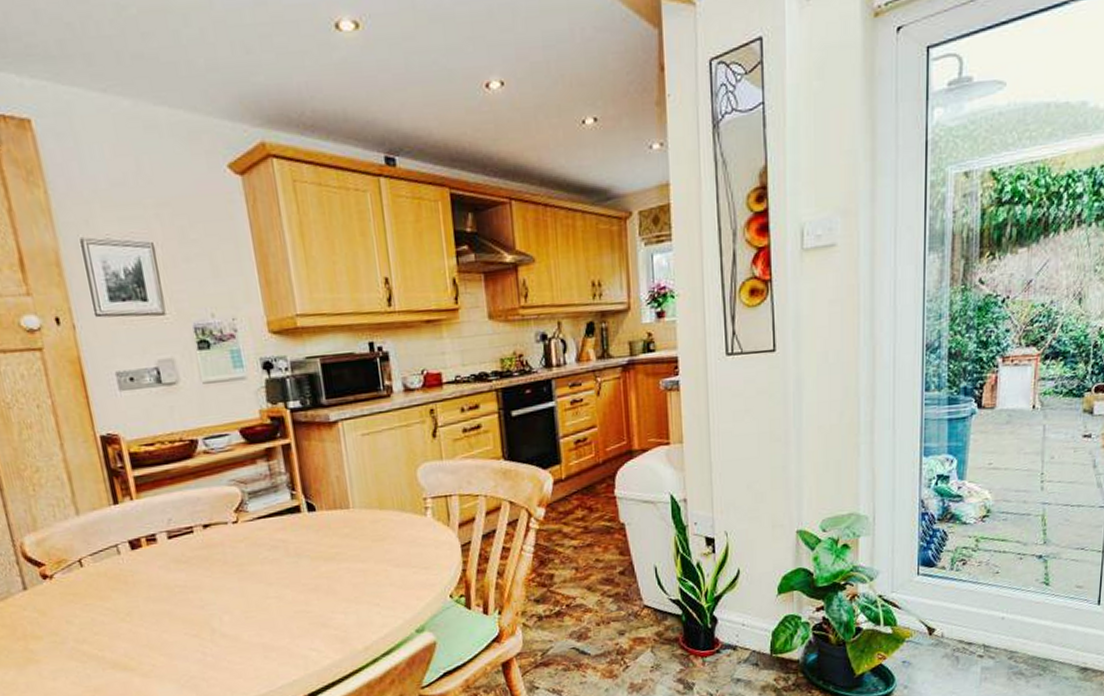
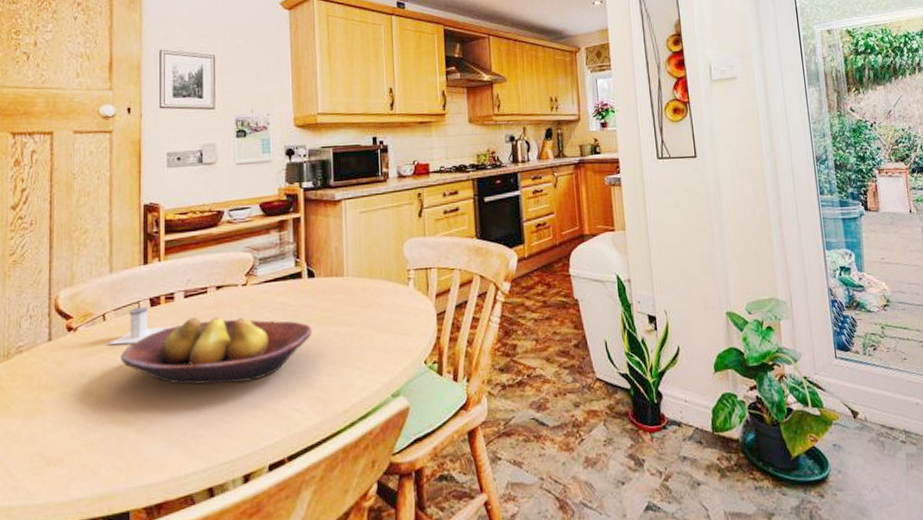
salt shaker: none [91,549,156,592] -> present [108,306,168,345]
fruit bowl: none [108,557,320,629] -> present [121,317,312,385]

